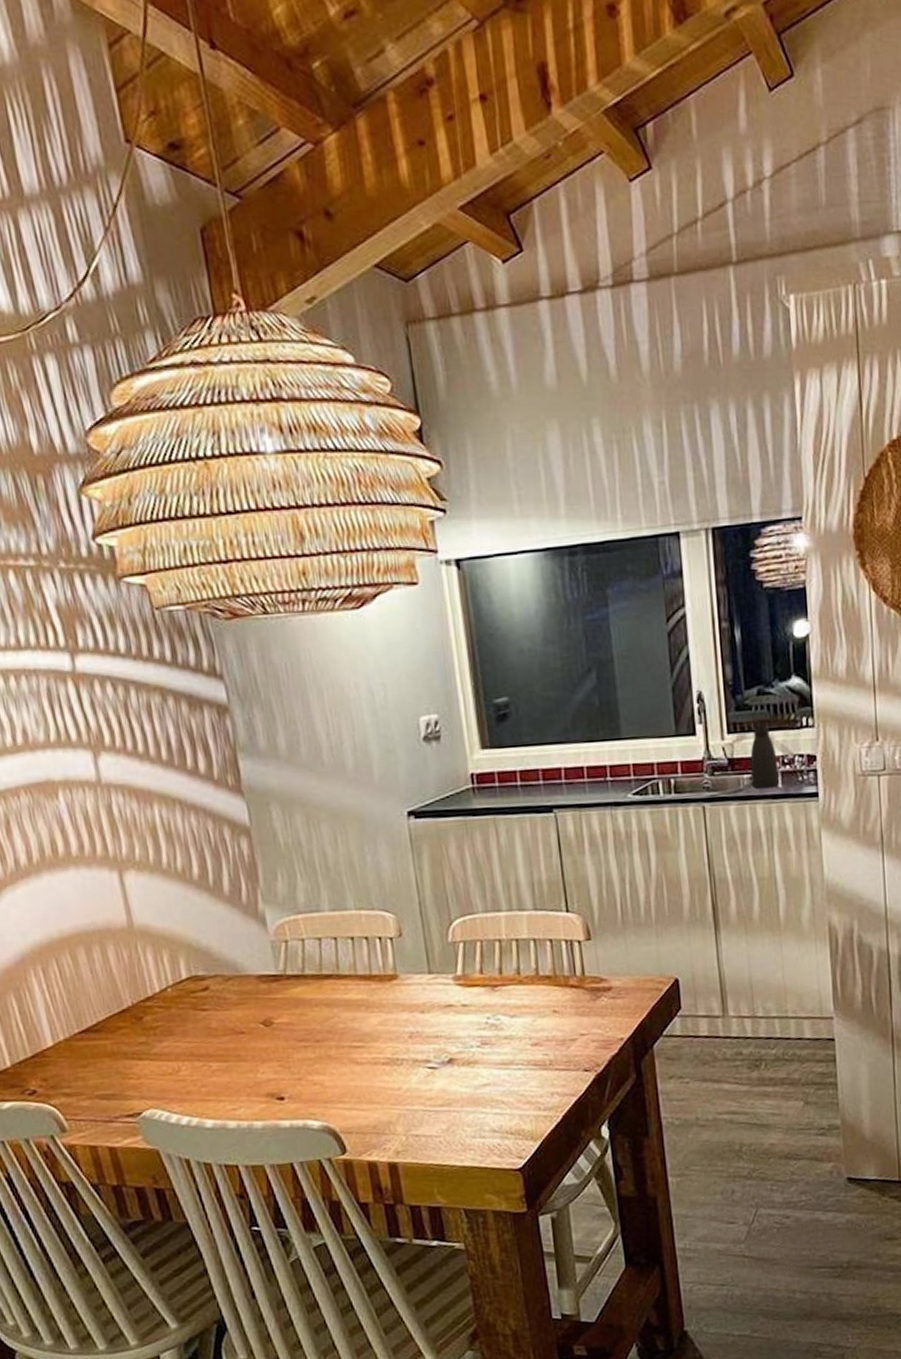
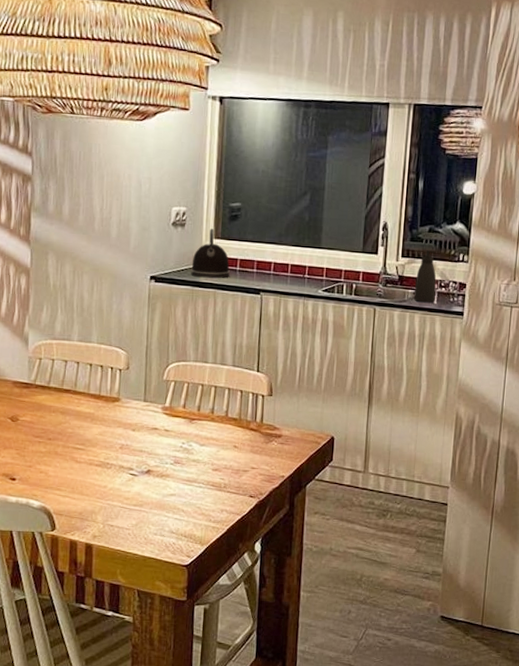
kettle: none [457,736,509,803] -> present [191,229,230,279]

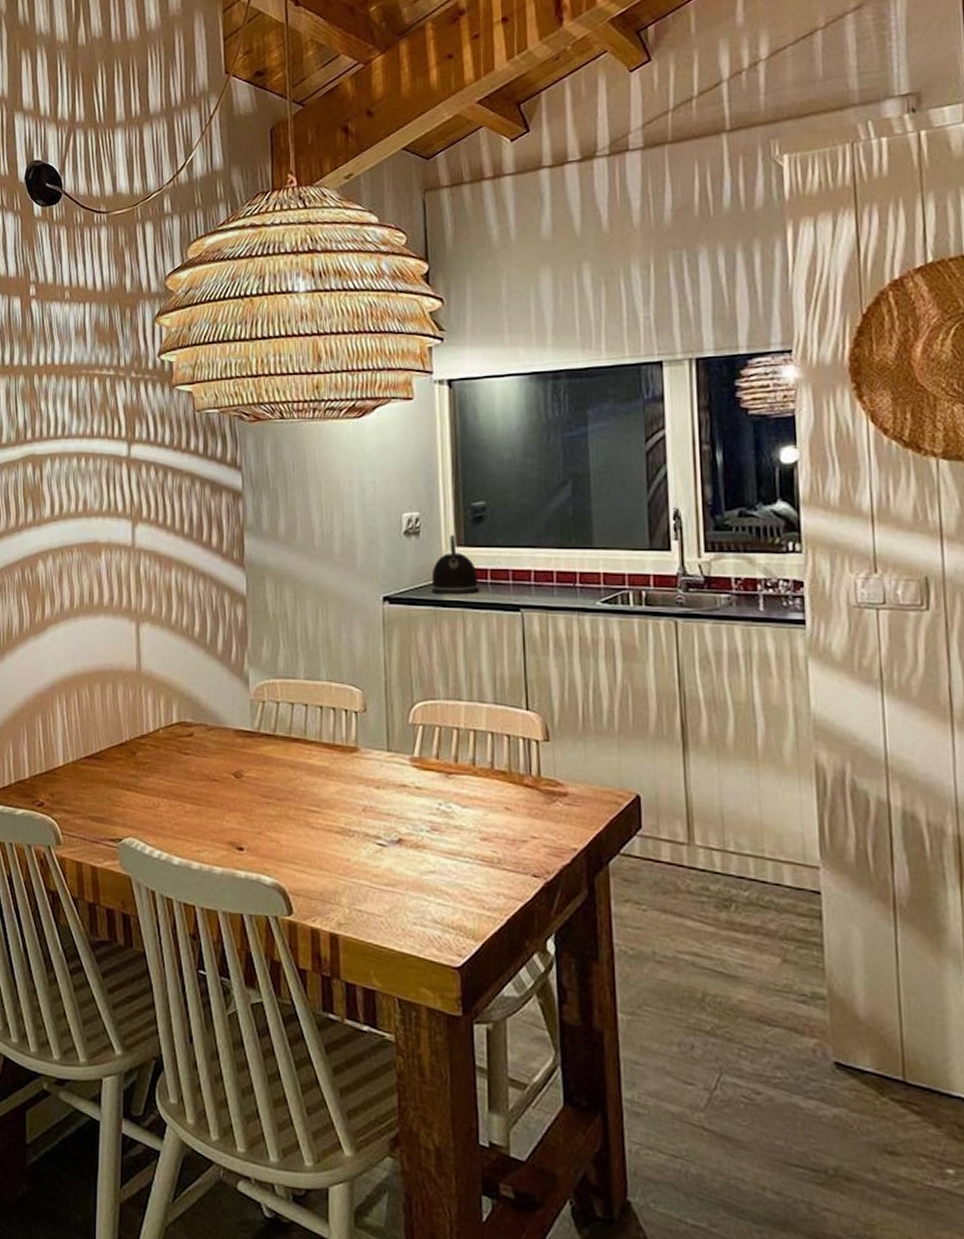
soap dispenser: present [414,250,437,303] -> none [729,541,760,610]

